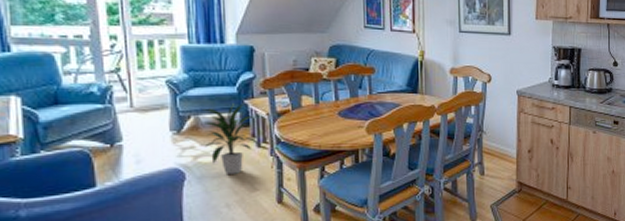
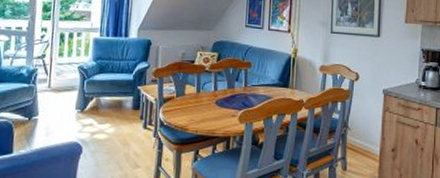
indoor plant: present [202,103,261,174] -> none [101,88,147,151]

